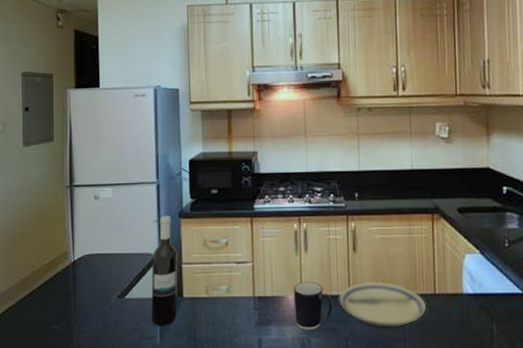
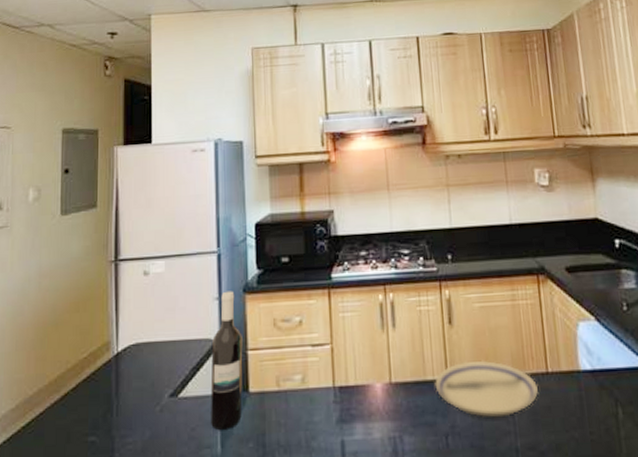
mug: present [293,281,332,330] -> none [380,364,428,426]

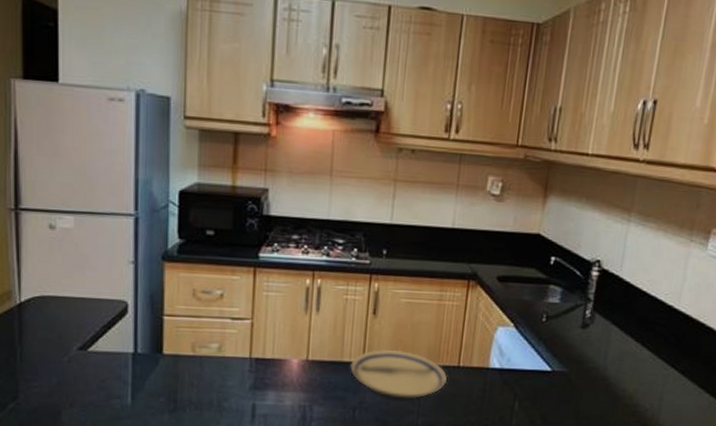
wine bottle: present [210,291,243,430] -> none [122,256,159,384]

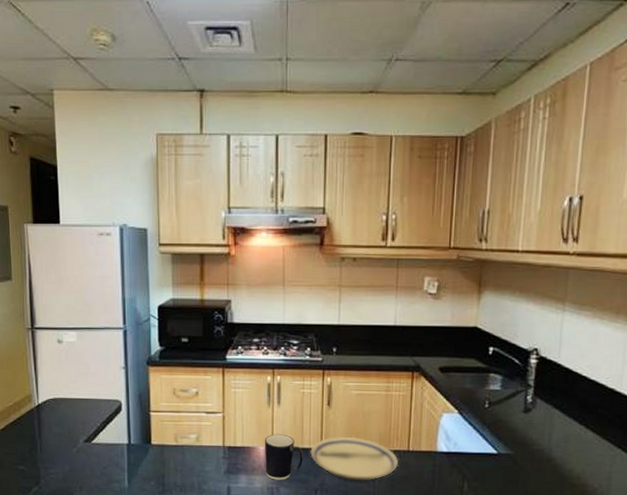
mug: none [297,345,342,398] -> present [264,434,303,480]

